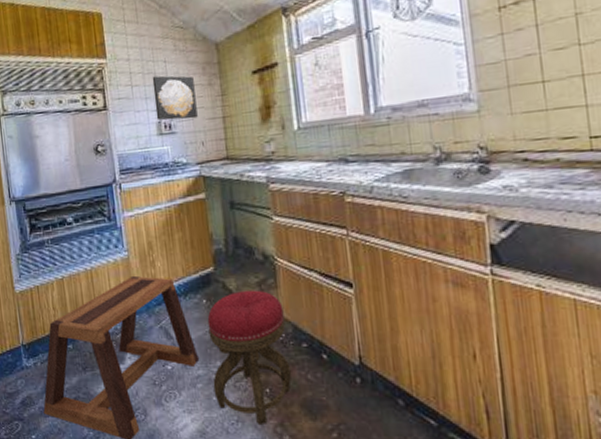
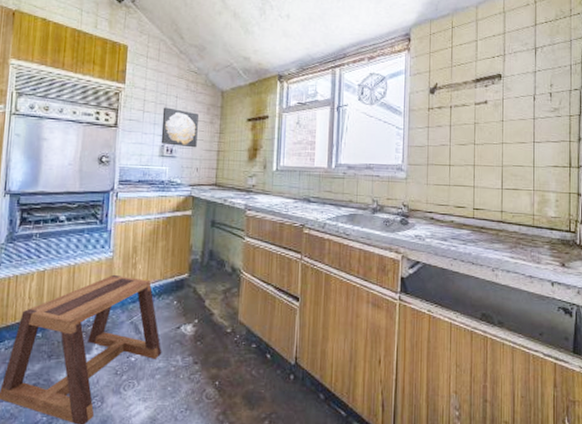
stool: present [207,290,292,424] -> none [170,296,241,412]

